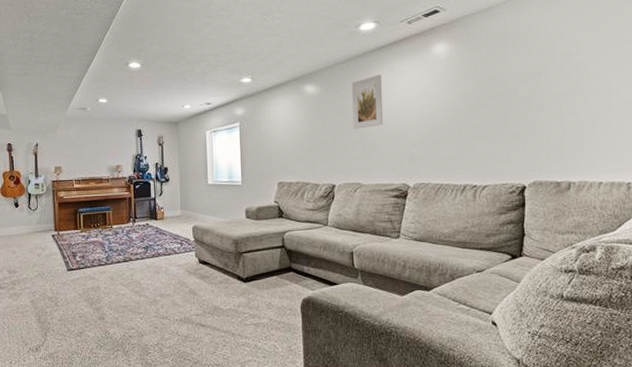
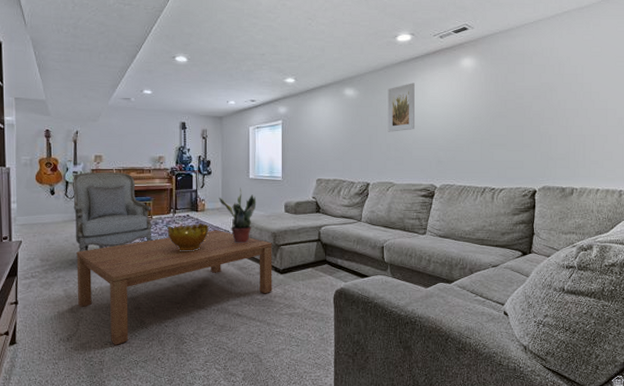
armchair: none [35,183,113,264] -> present [73,172,152,252]
coffee table: none [41,238,236,355] -> present [76,230,272,345]
decorative bowl: none [127,231,169,262] -> present [167,222,209,252]
potted plant: none [177,194,216,252] -> present [219,188,257,244]

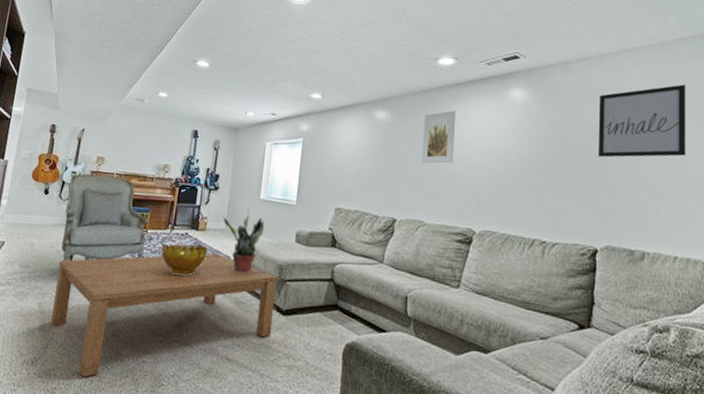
wall art: none [535,41,608,112] -> present [597,84,686,158]

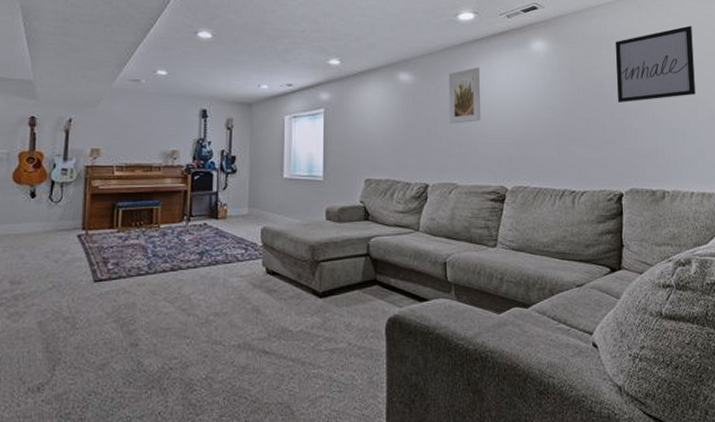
coffee table: present [51,253,277,377] -> none [56,242,310,396]
armchair: present [61,173,149,262] -> none [58,170,160,272]
decorative bowl: present [161,243,208,277] -> none [178,233,231,271]
potted plant: present [223,208,265,274] -> none [244,189,291,260]

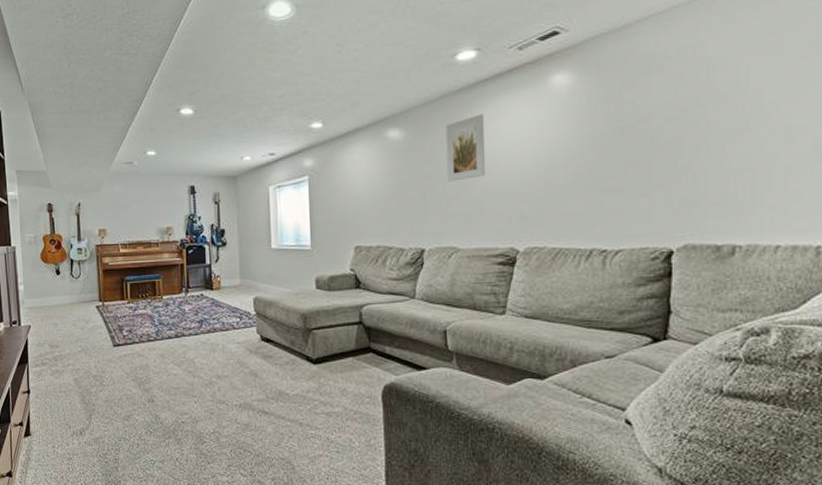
wall art: present [615,25,696,102] -> none [669,25,792,139]

